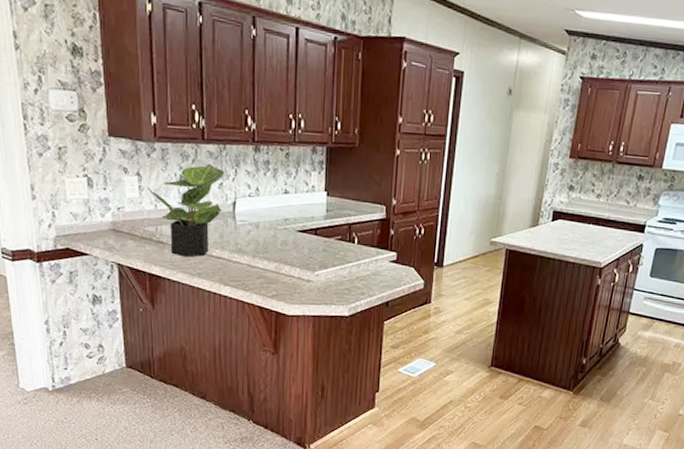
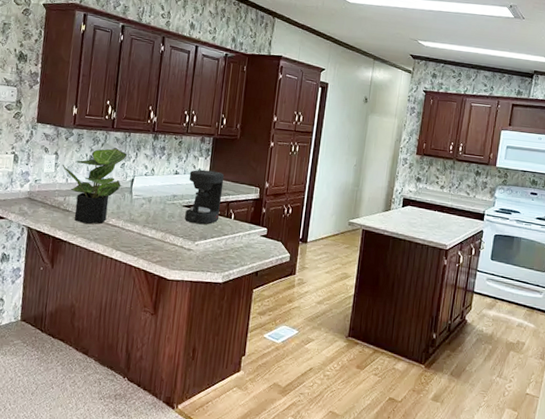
coffee maker: none [300,186,343,252] -> present [185,169,225,225]

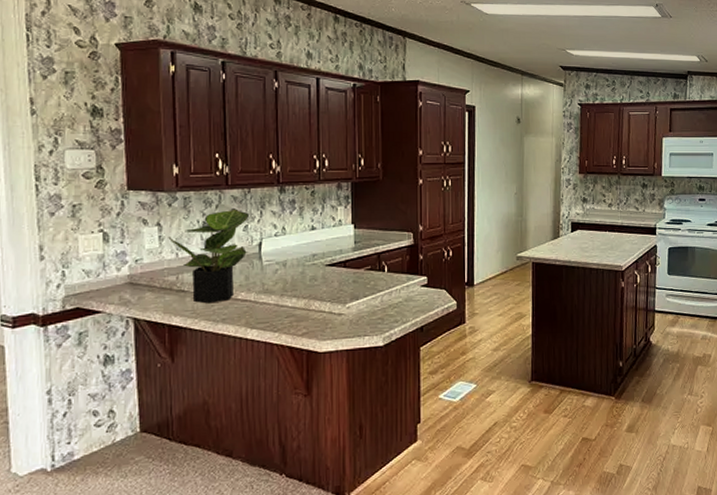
coffee maker: present [185,169,225,225] -> none [328,220,371,284]

